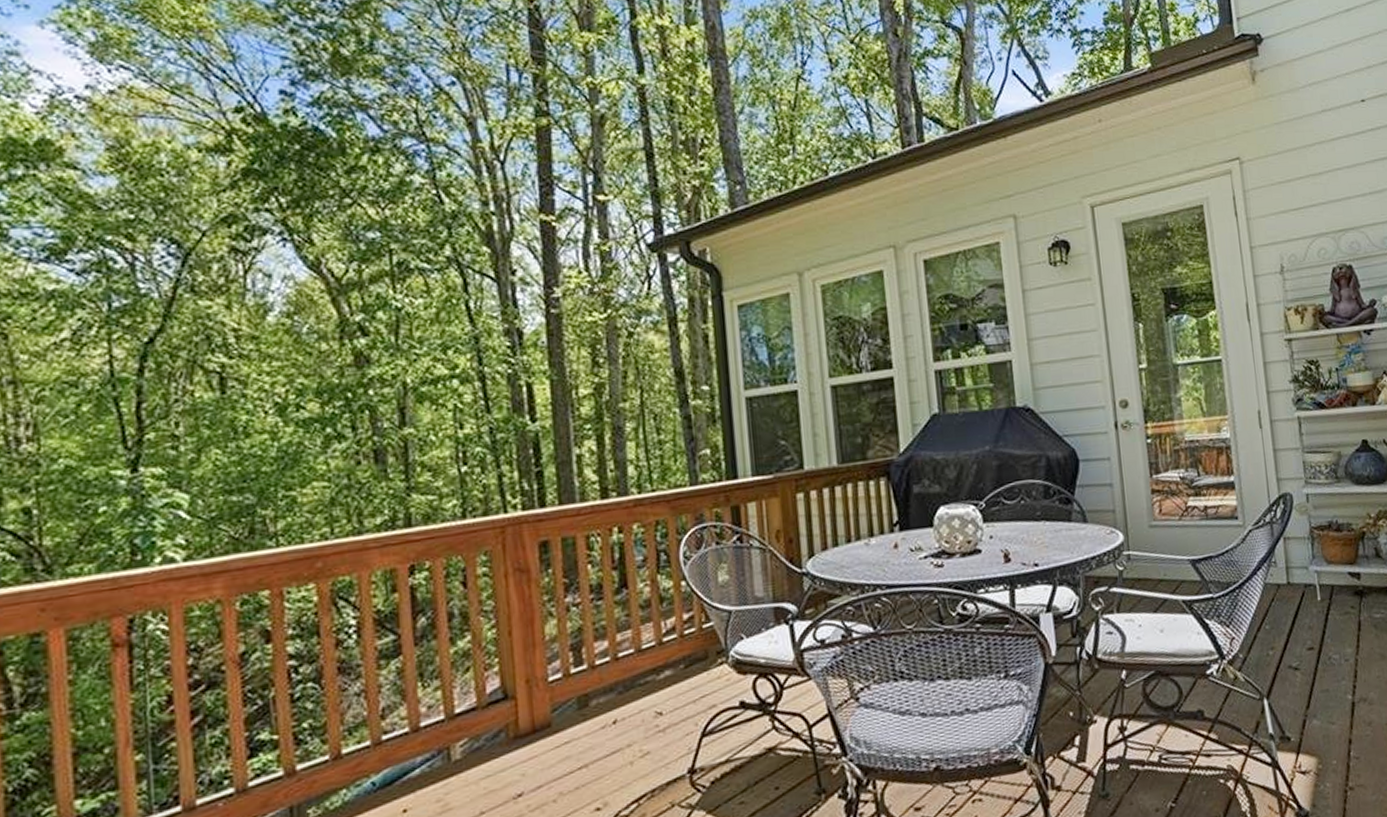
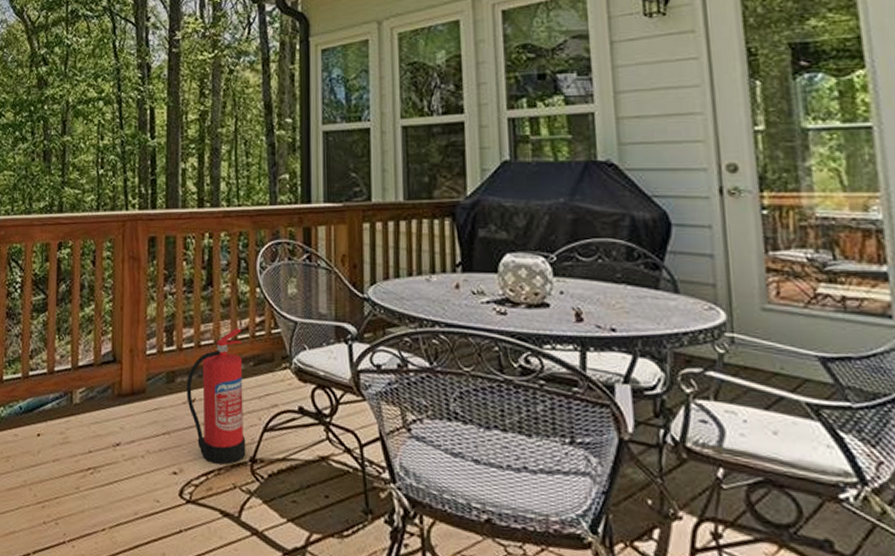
fire extinguisher: none [604,629,683,787] -> present [187,328,246,465]

